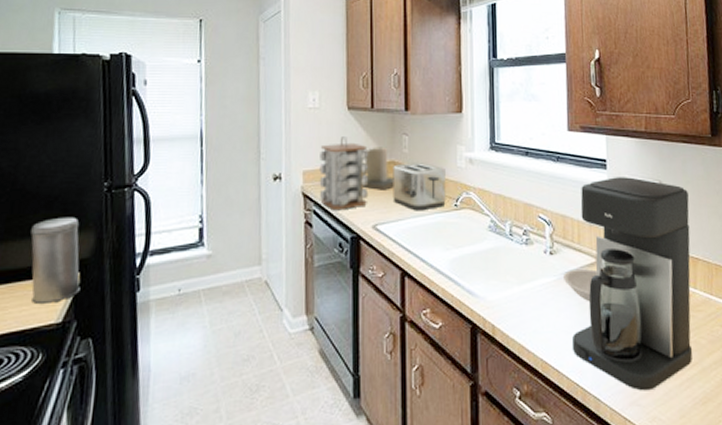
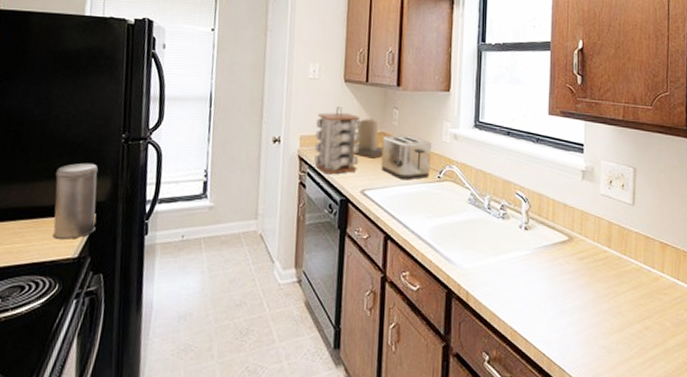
dish: present [564,268,597,302] -> none [537,244,569,278]
coffee maker: present [571,177,693,391] -> none [540,161,661,366]

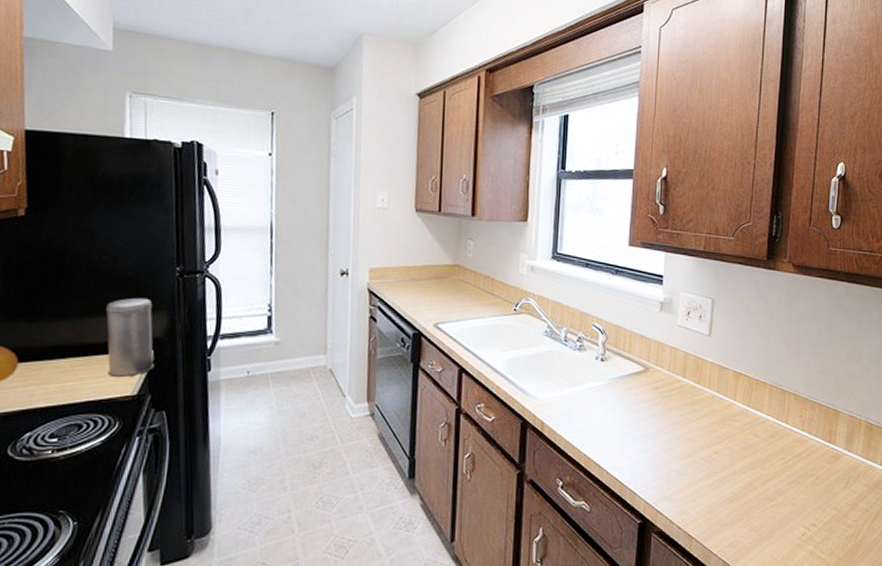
spice rack: present [314,105,361,175] -> none [384,236,433,308]
paper towel roll: present [354,118,383,159] -> none [427,249,457,292]
toaster: present [381,135,431,180] -> none [455,267,507,313]

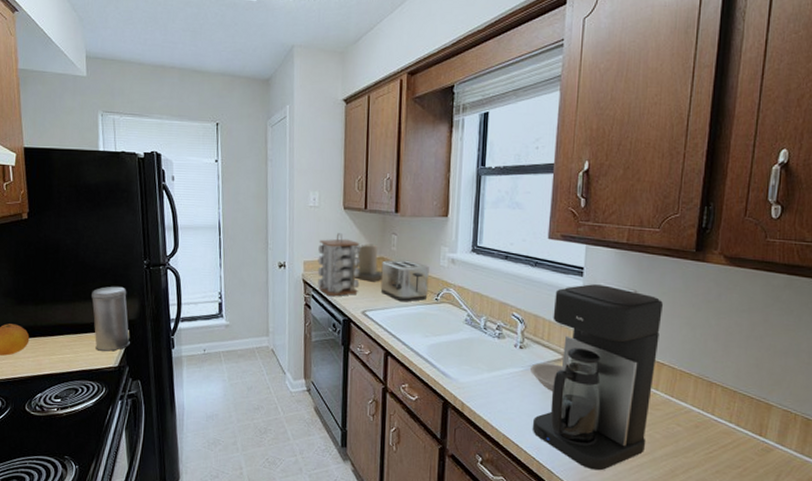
spice rack: none [384,236,433,308] -> present [317,232,360,297]
paper towel roll: none [427,249,457,292] -> present [355,244,383,282]
toaster: none [455,267,507,313] -> present [380,259,429,302]
dish: none [612,375,644,407] -> present [531,362,563,392]
coffee maker: none [614,292,738,488] -> present [532,284,663,471]

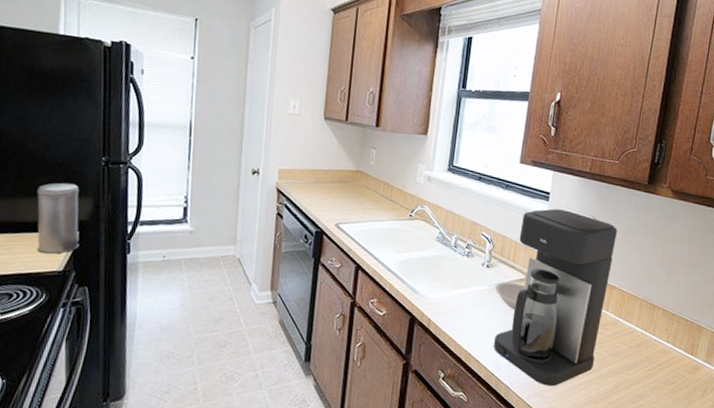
spice rack: present [317,232,360,297] -> none [292,142,339,207]
paper towel roll: present [355,244,383,282] -> none [330,156,359,195]
toaster: present [380,259,429,302] -> none [355,173,406,217]

